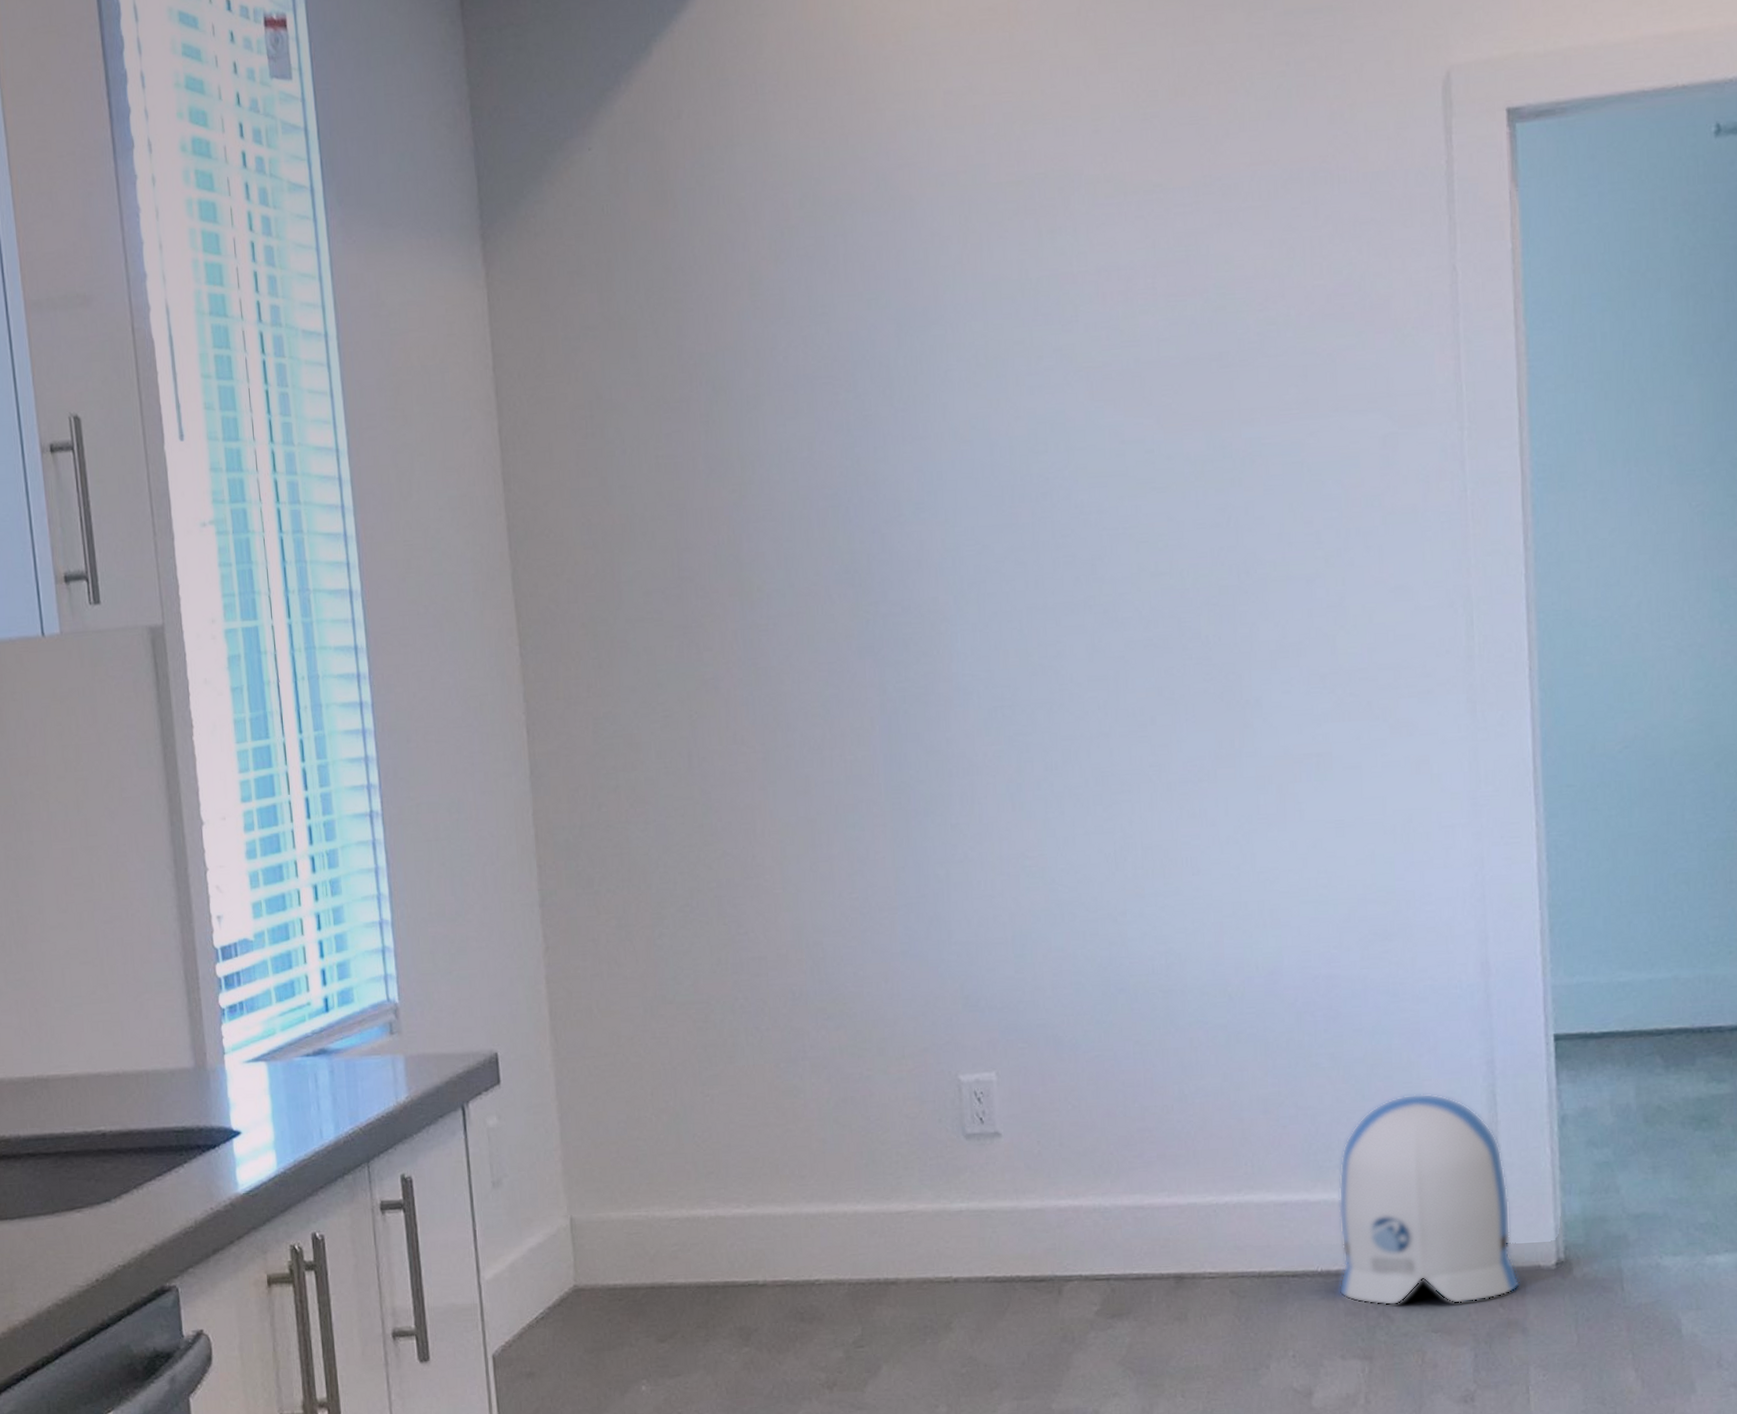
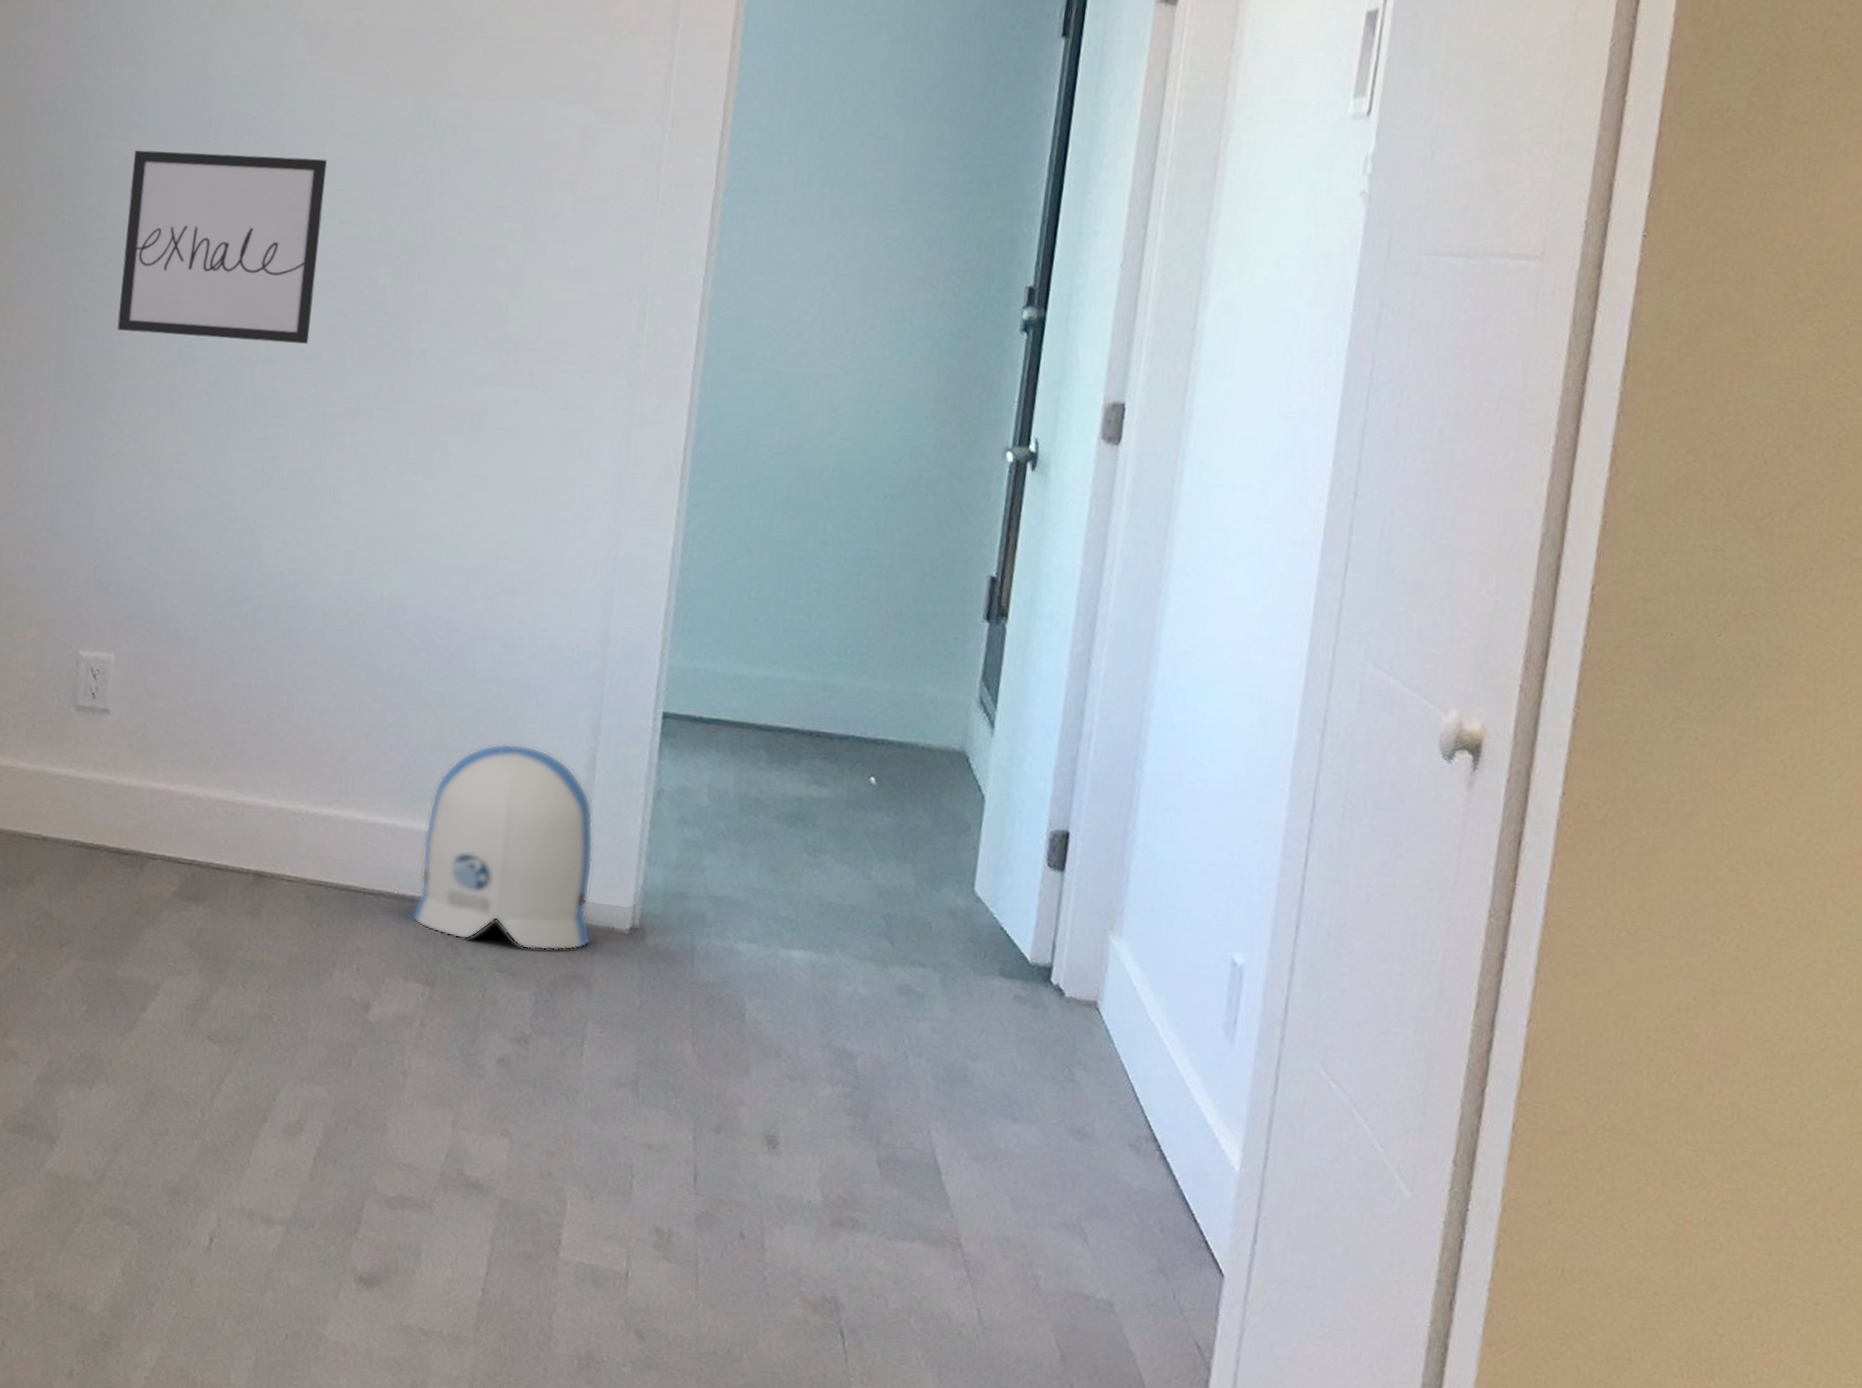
wall art: none [929,511,1140,728] -> present [117,150,327,344]

